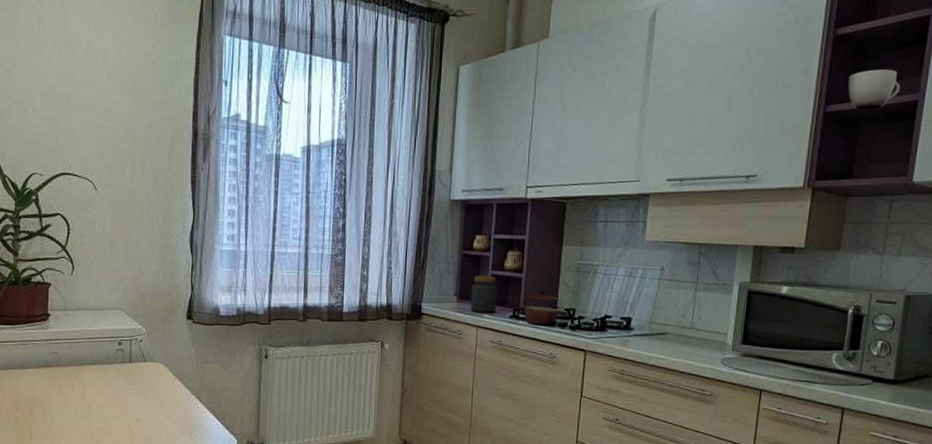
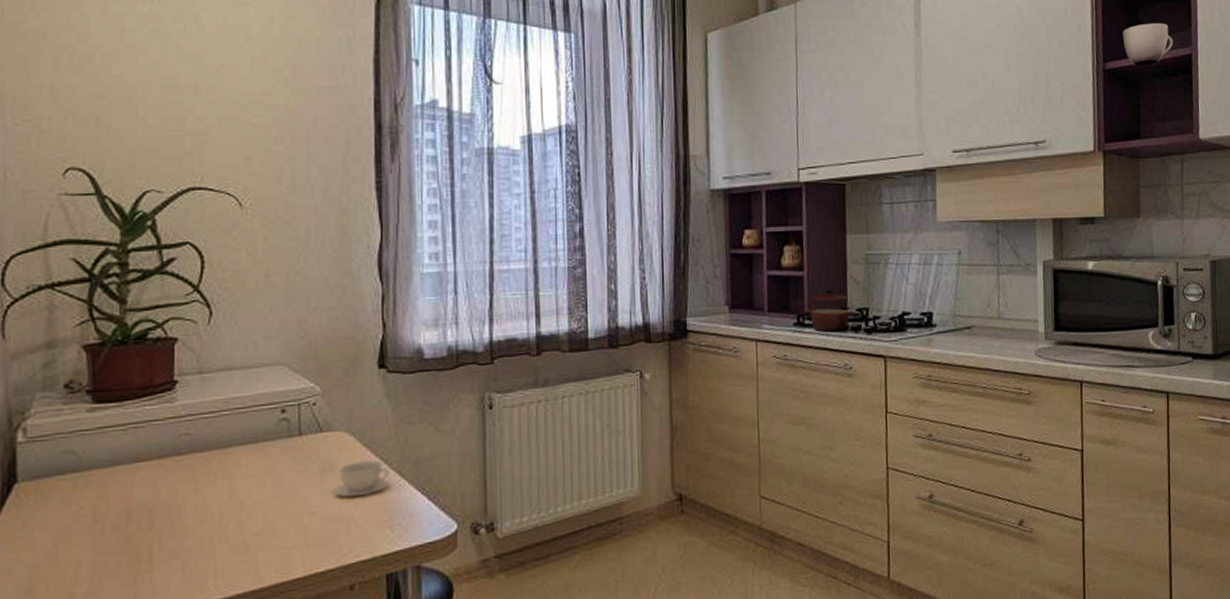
teacup: none [151,386,191,411] -> present [333,460,389,497]
jar: present [470,275,498,314] -> none [745,277,778,324]

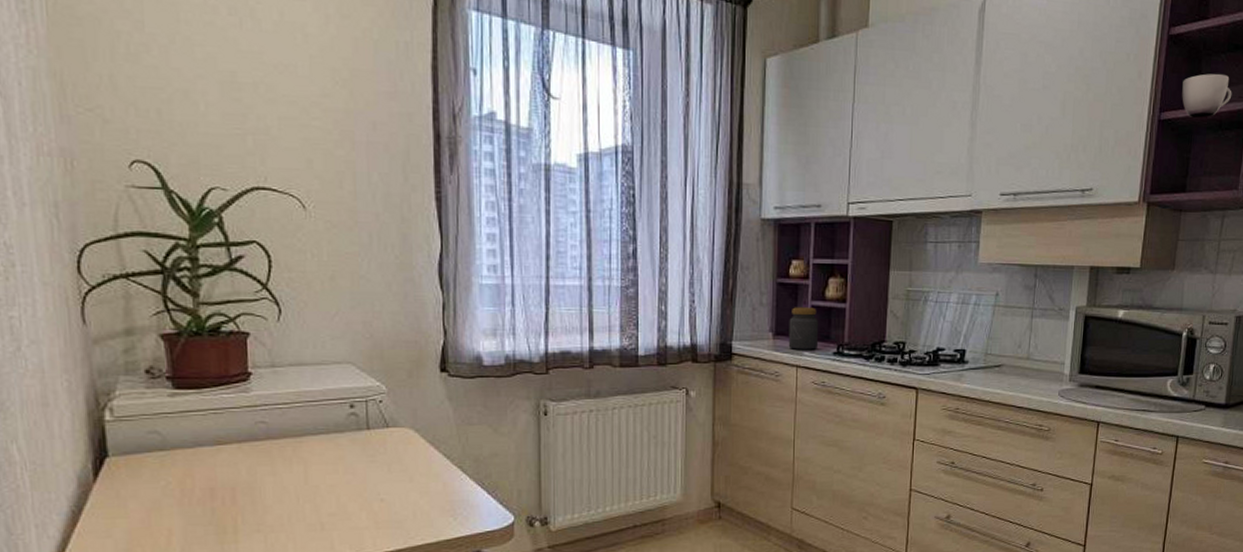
teacup: present [333,460,389,497] -> none [400,456,451,487]
jar: none [745,277,778,324] -> present [788,307,819,351]
saucepan: present [806,289,853,332] -> none [846,322,890,363]

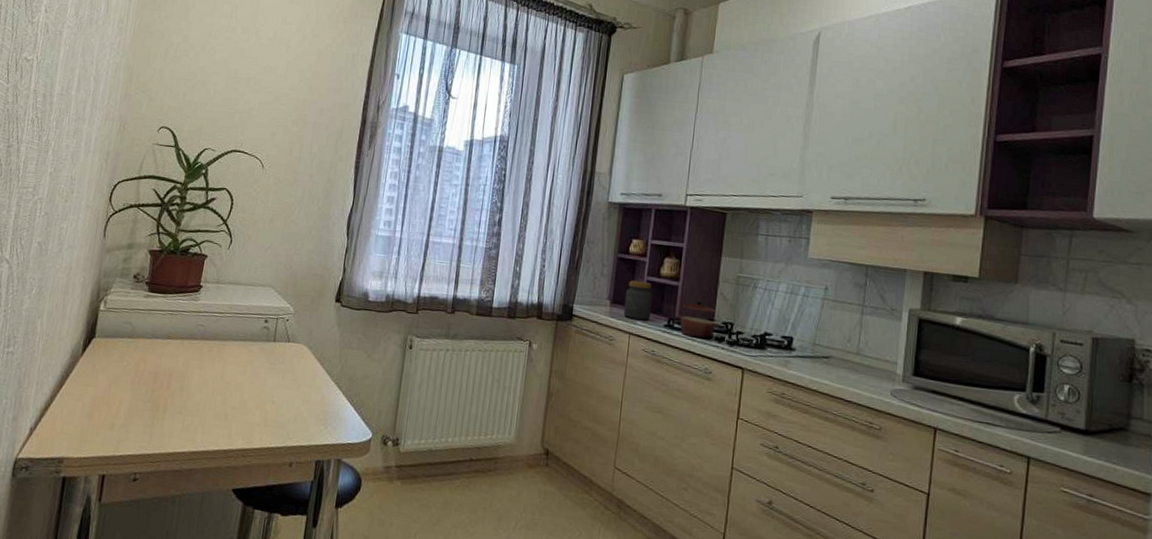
saucepan: none [846,322,890,363] -> present [677,301,718,340]
cup: present [1182,73,1232,118] -> none [1019,102,1074,142]

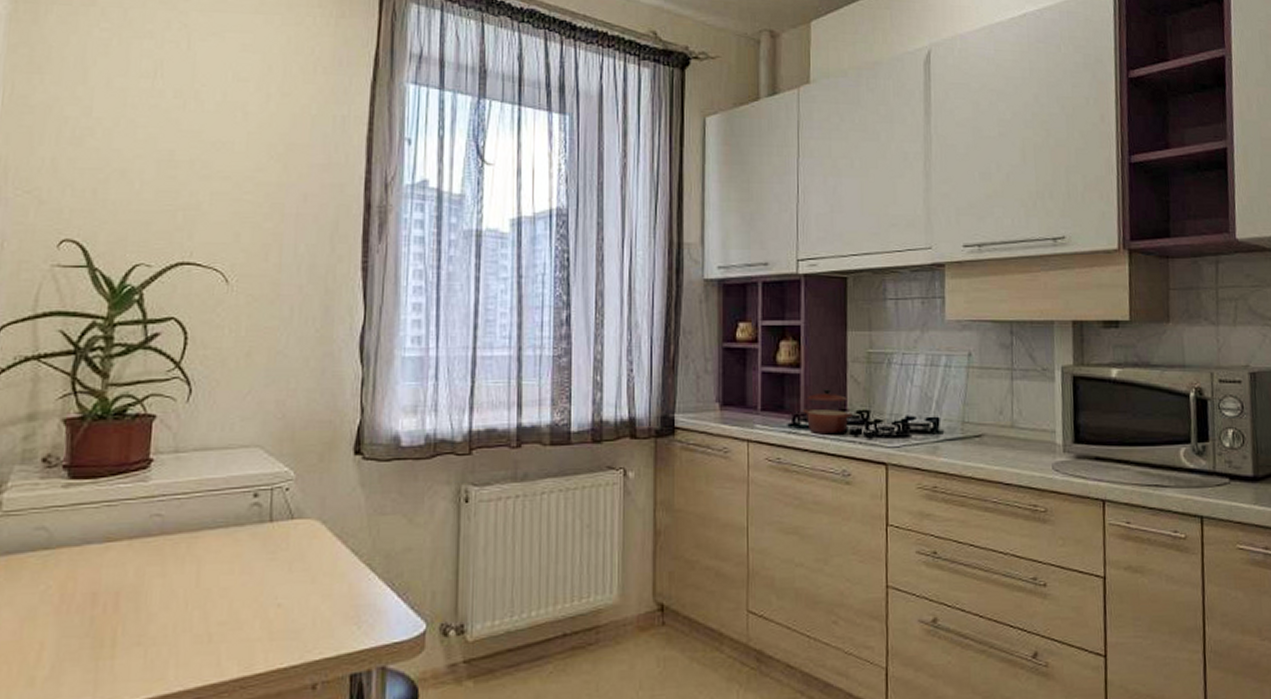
jar: present [623,280,653,321] -> none [737,374,772,423]

